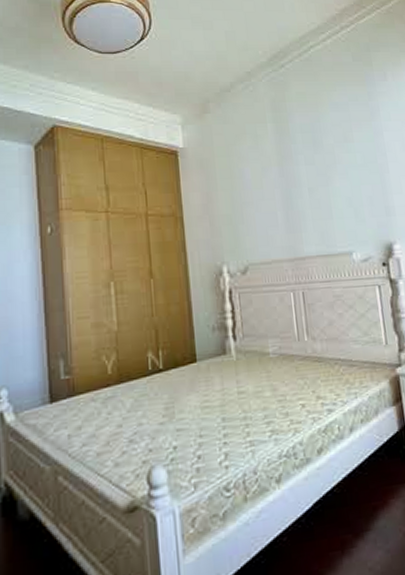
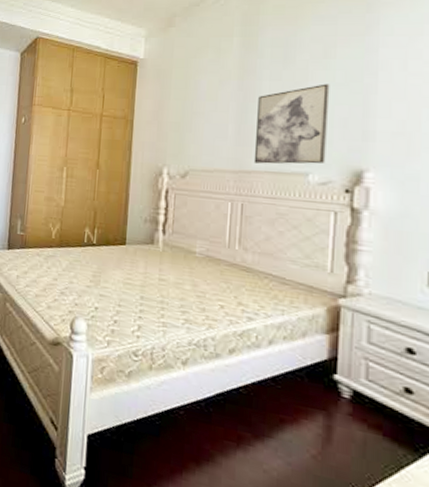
wall art: none [299,165,363,249] -> present [253,83,330,164]

